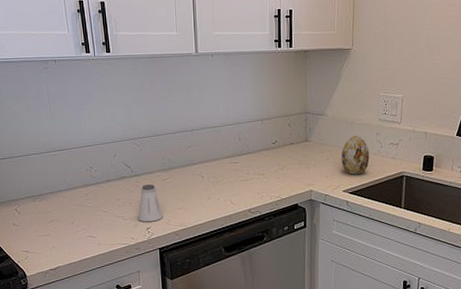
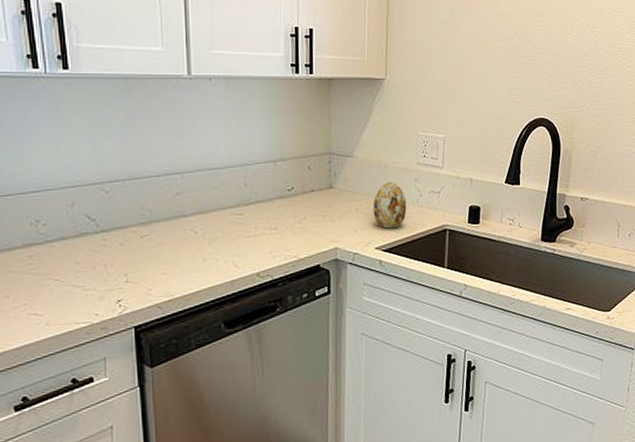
saltshaker: present [138,184,164,222] -> none [104,243,141,293]

